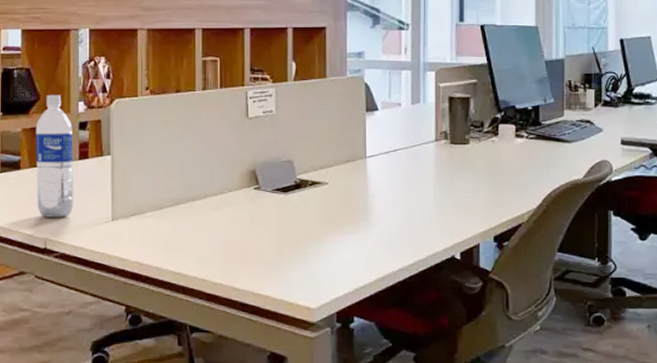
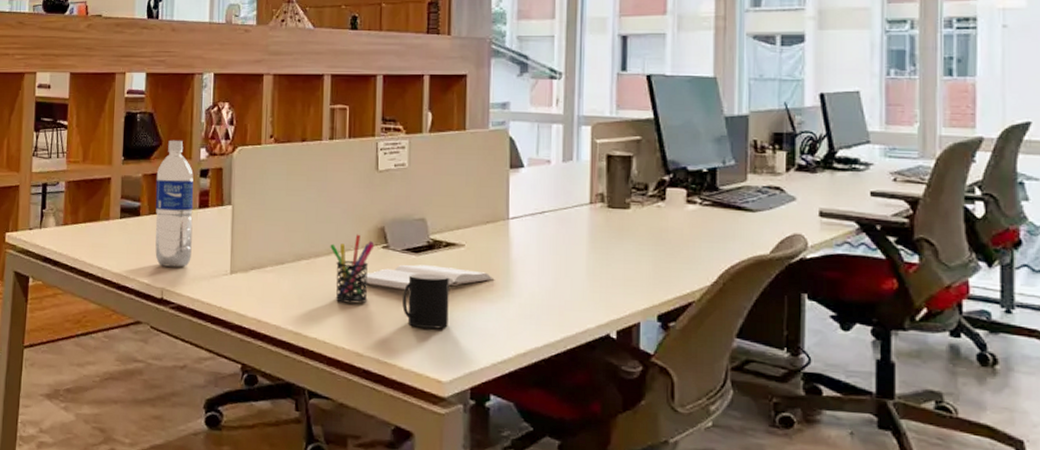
pen holder: none [206,177,247,242] -> present [330,234,375,304]
book: none [231,203,354,227] -> present [357,265,494,291]
cup: none [274,210,315,261] -> present [402,273,449,329]

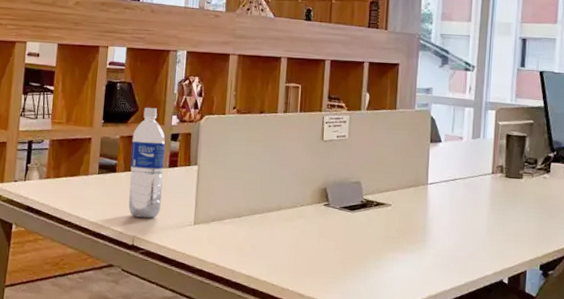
pen holder: present [330,234,375,304] -> none [280,193,318,252]
book: present [357,265,494,291] -> none [302,220,414,242]
cup: present [402,273,449,329] -> none [338,227,378,274]

